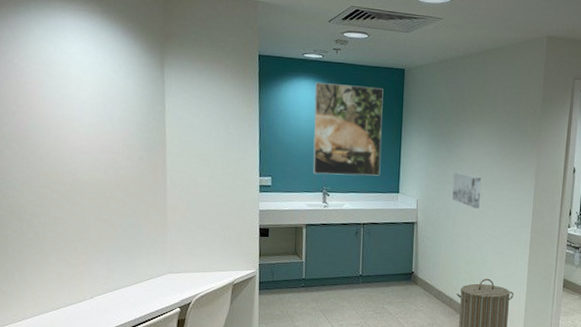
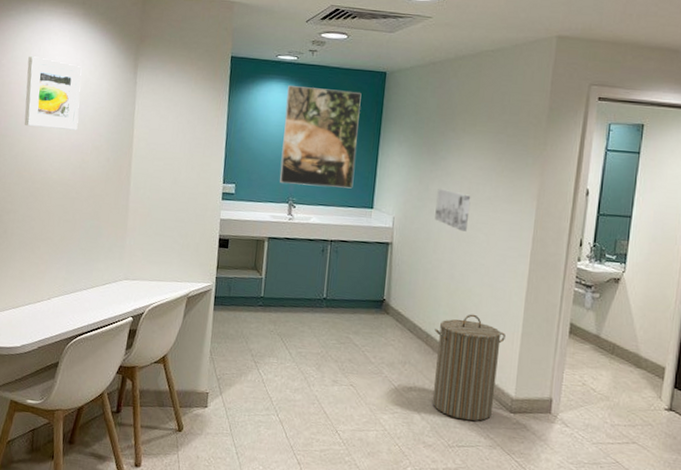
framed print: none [43,55,106,130] -> present [24,56,82,130]

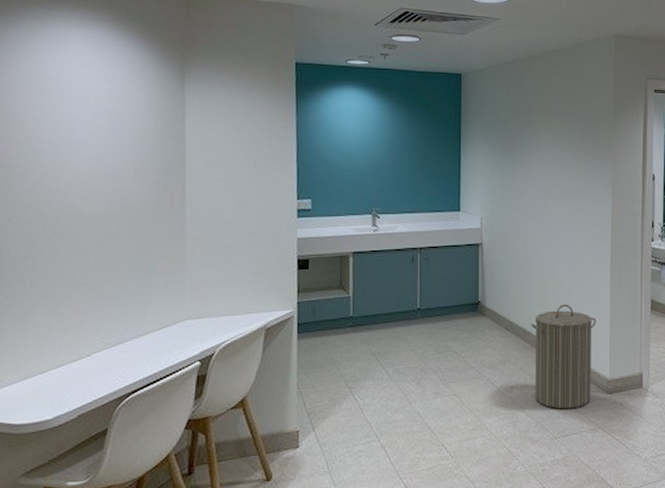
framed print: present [24,56,82,130] -> none [39,70,114,153]
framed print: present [279,85,362,189] -> none [359,91,439,194]
wall art: present [435,189,471,231] -> none [521,186,553,224]

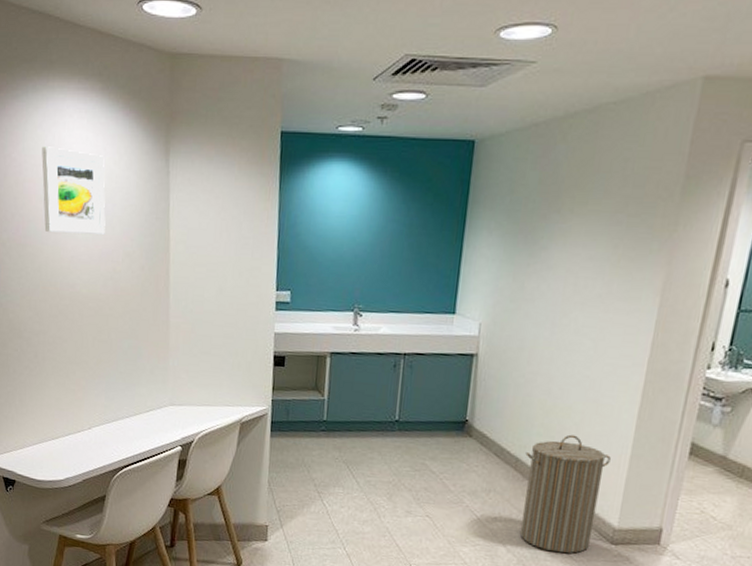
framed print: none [39,70,114,153] -> present [42,146,106,235]

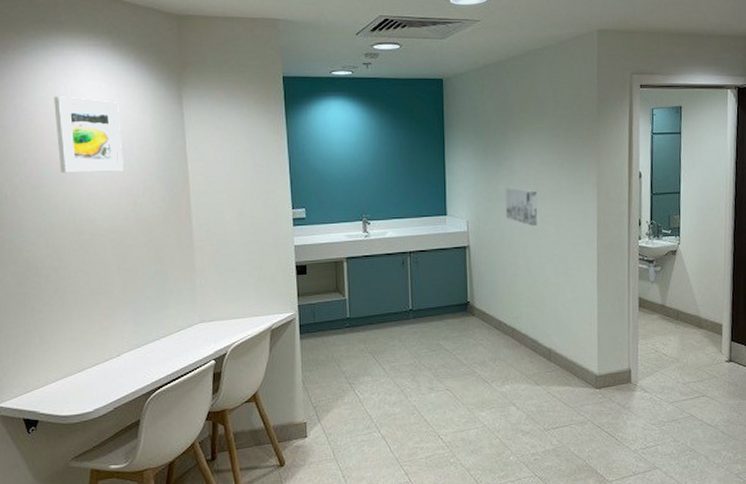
laundry hamper: present [519,434,611,554] -> none [519,303,583,404]
wall art: none [530,287,577,337] -> present [506,188,538,226]

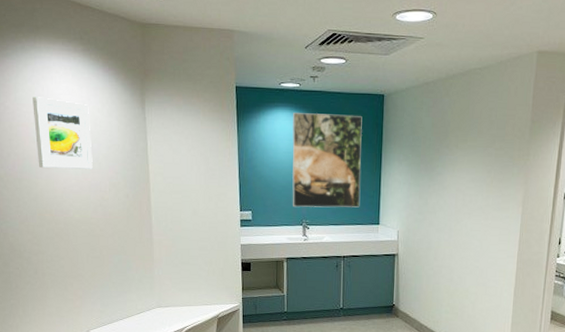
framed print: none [346,101,425,202] -> present [292,113,362,208]
wall art: present [506,188,538,226] -> none [434,202,465,239]

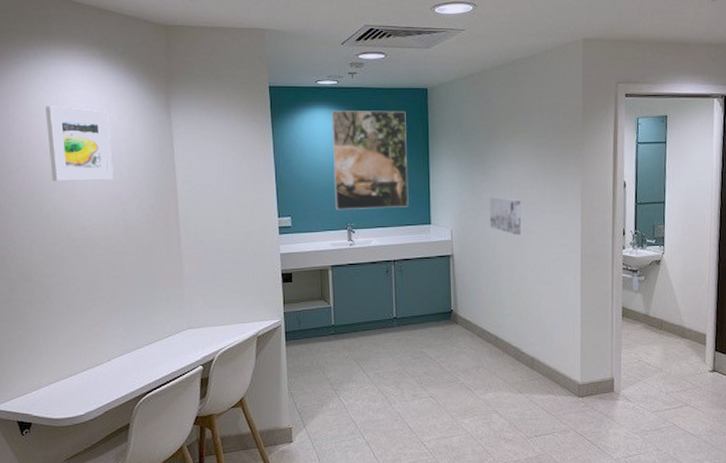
wall art: none [434,202,465,239] -> present [490,197,522,235]

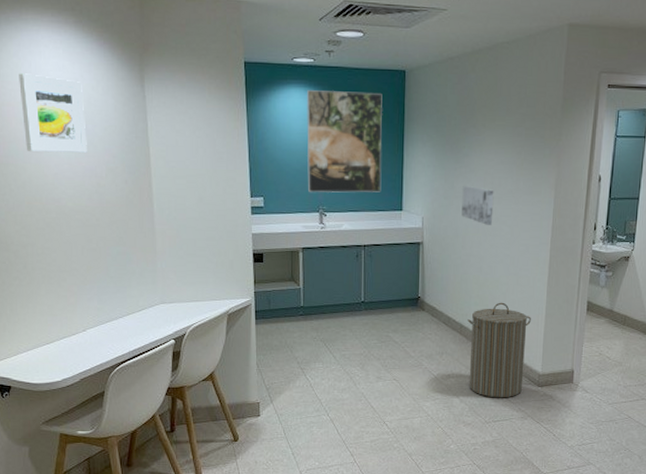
laundry hamper: none [502,312,567,412] -> present [467,302,531,398]

